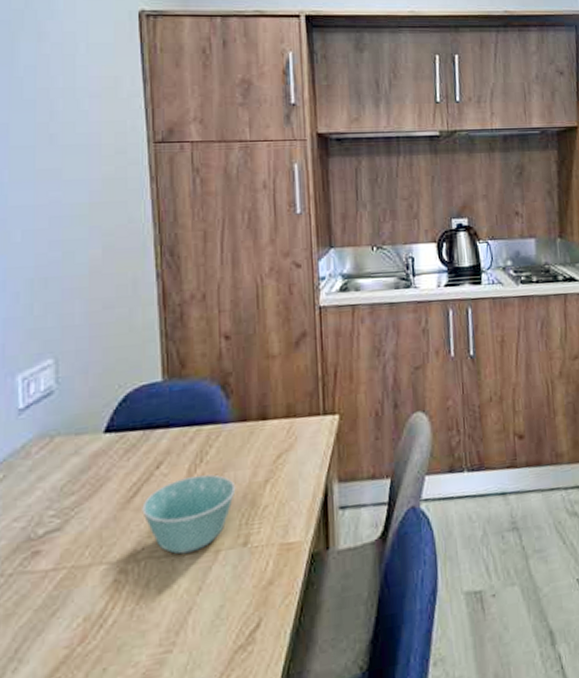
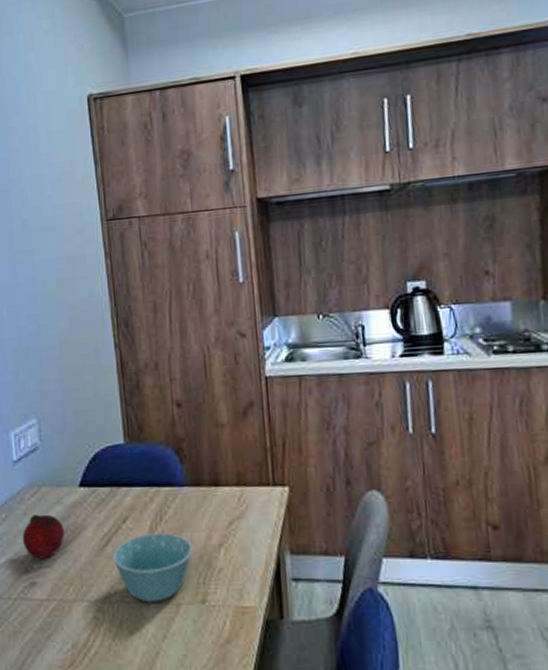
fruit: none [24,468,81,523] -> present [22,514,64,559]

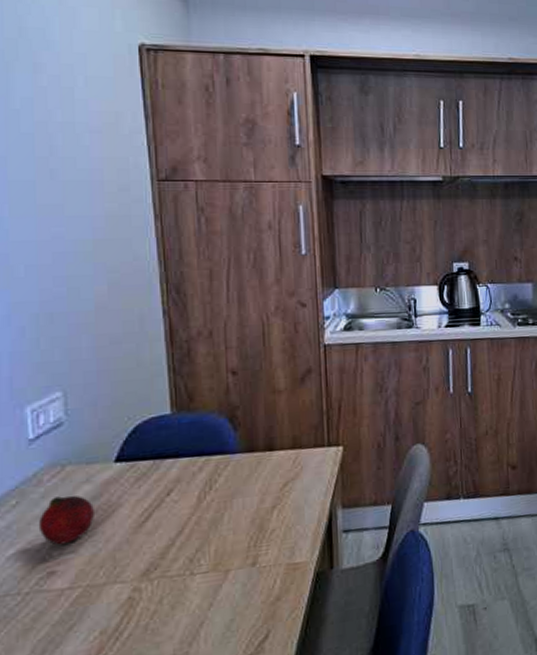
bowl: present [113,533,193,603] -> none [154,501,245,574]

